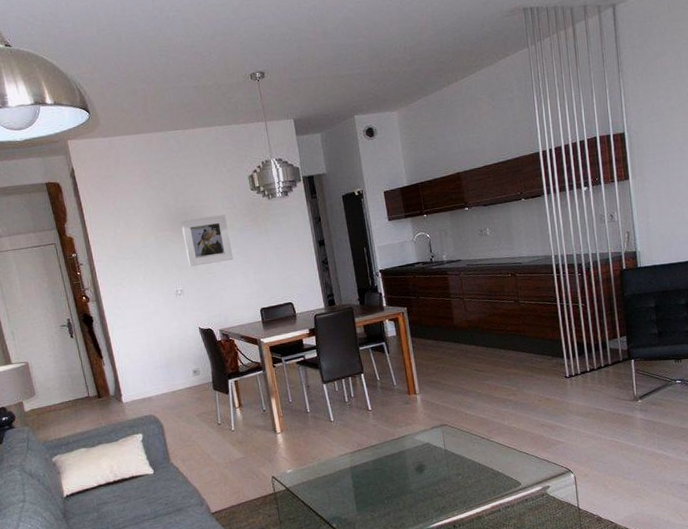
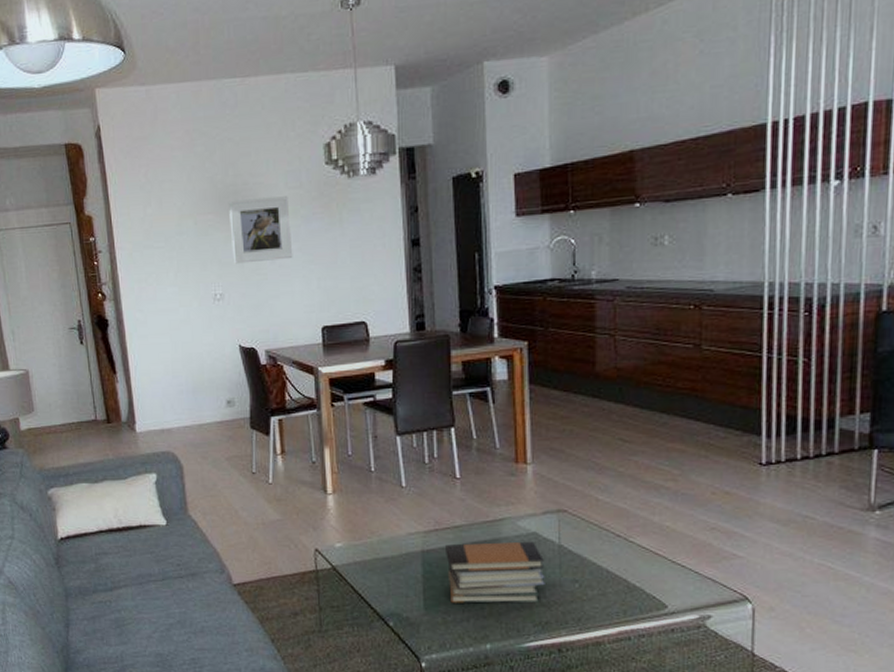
book stack: none [367,449,439,503] -> present [446,541,545,604]

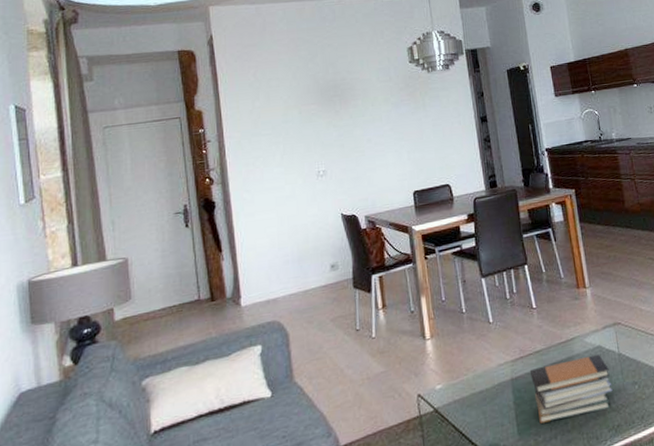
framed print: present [229,196,293,264] -> none [329,88,386,145]

